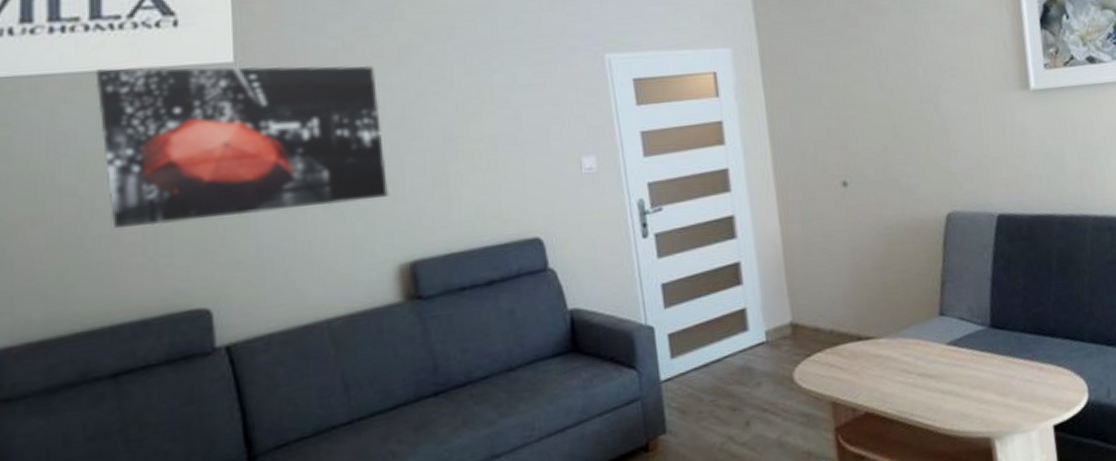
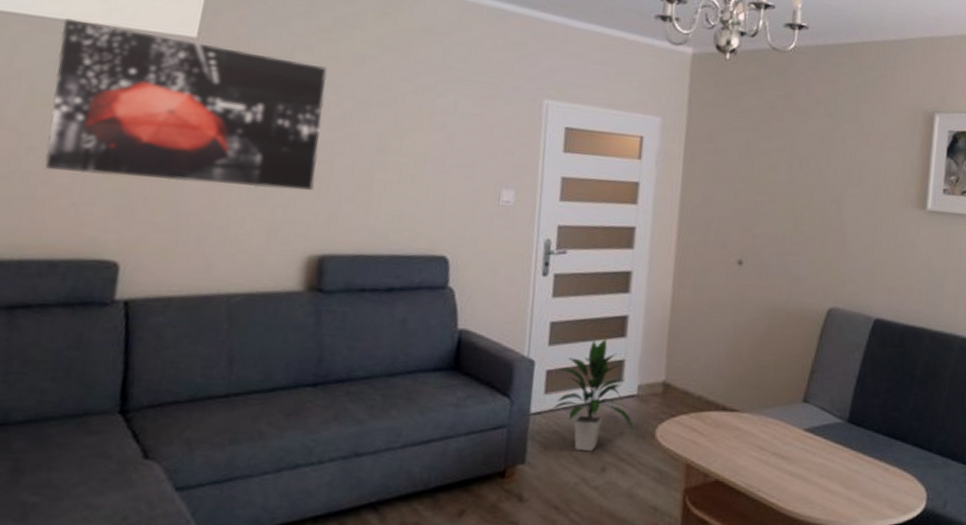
indoor plant: none [677,289,771,410] -> present [549,338,634,452]

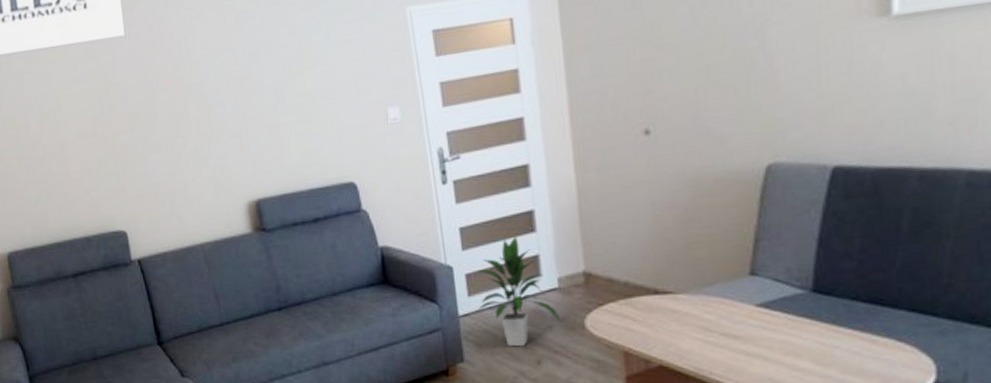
wall art: present [44,18,327,190] -> none [41,32,237,168]

